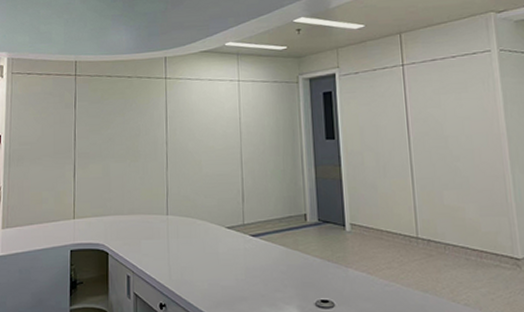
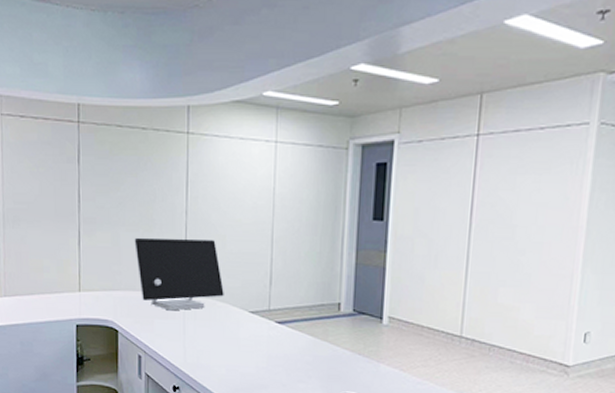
computer monitor: none [122,165,203,231] -> present [134,237,224,311]

